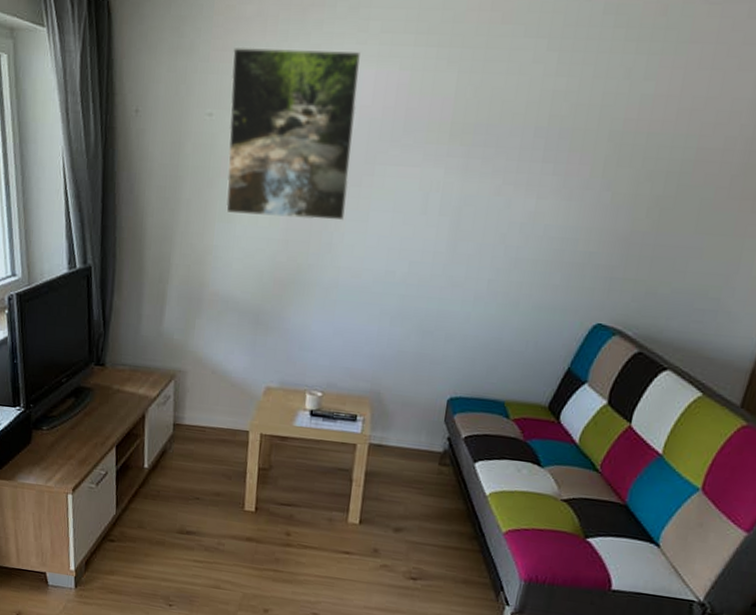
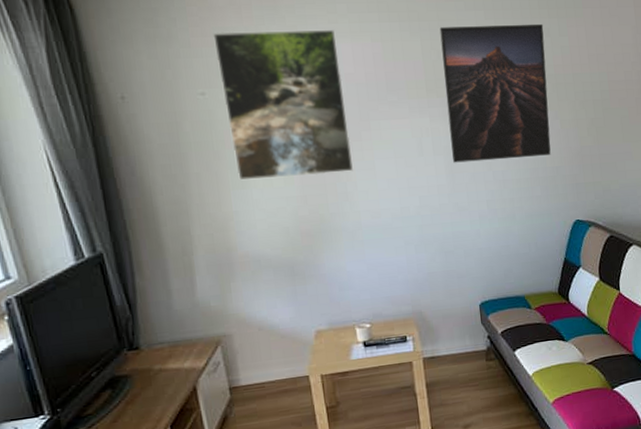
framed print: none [460,57,625,236] -> present [439,23,551,163]

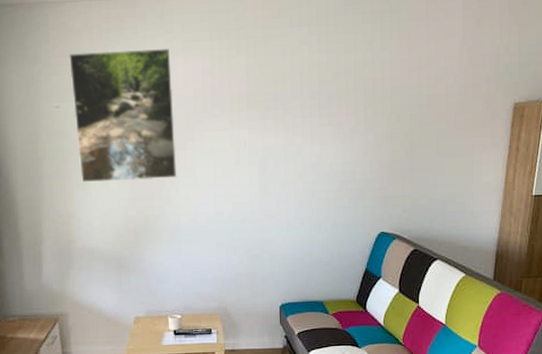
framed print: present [439,23,551,163] -> none [264,38,366,173]

